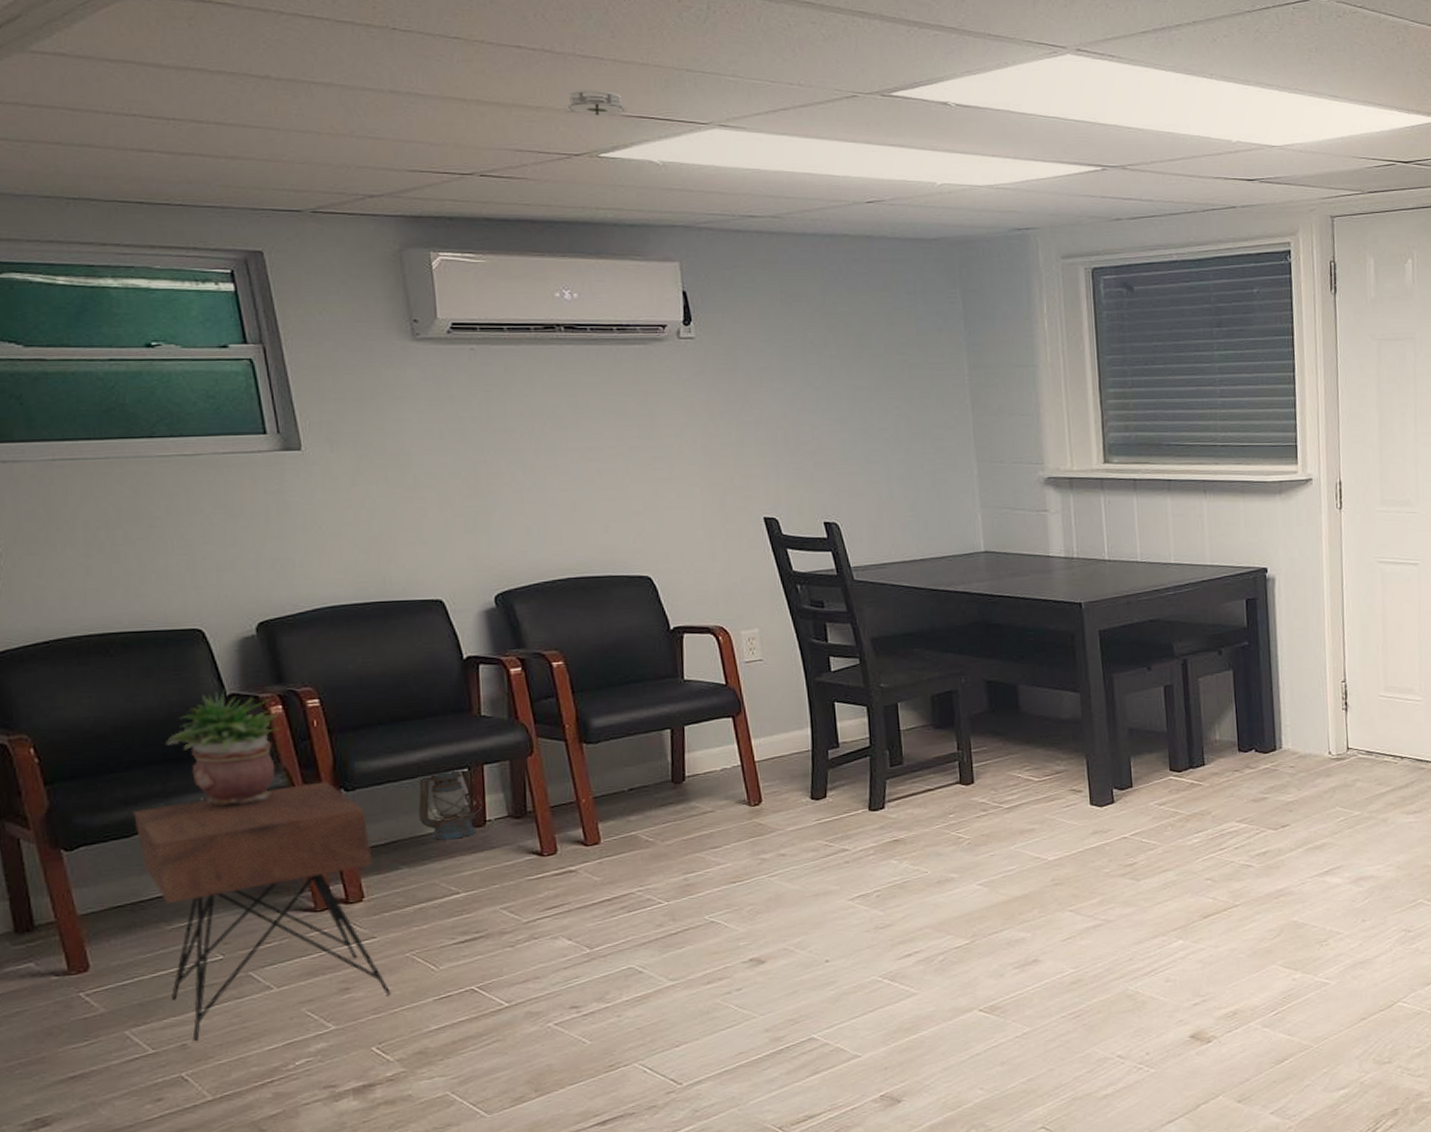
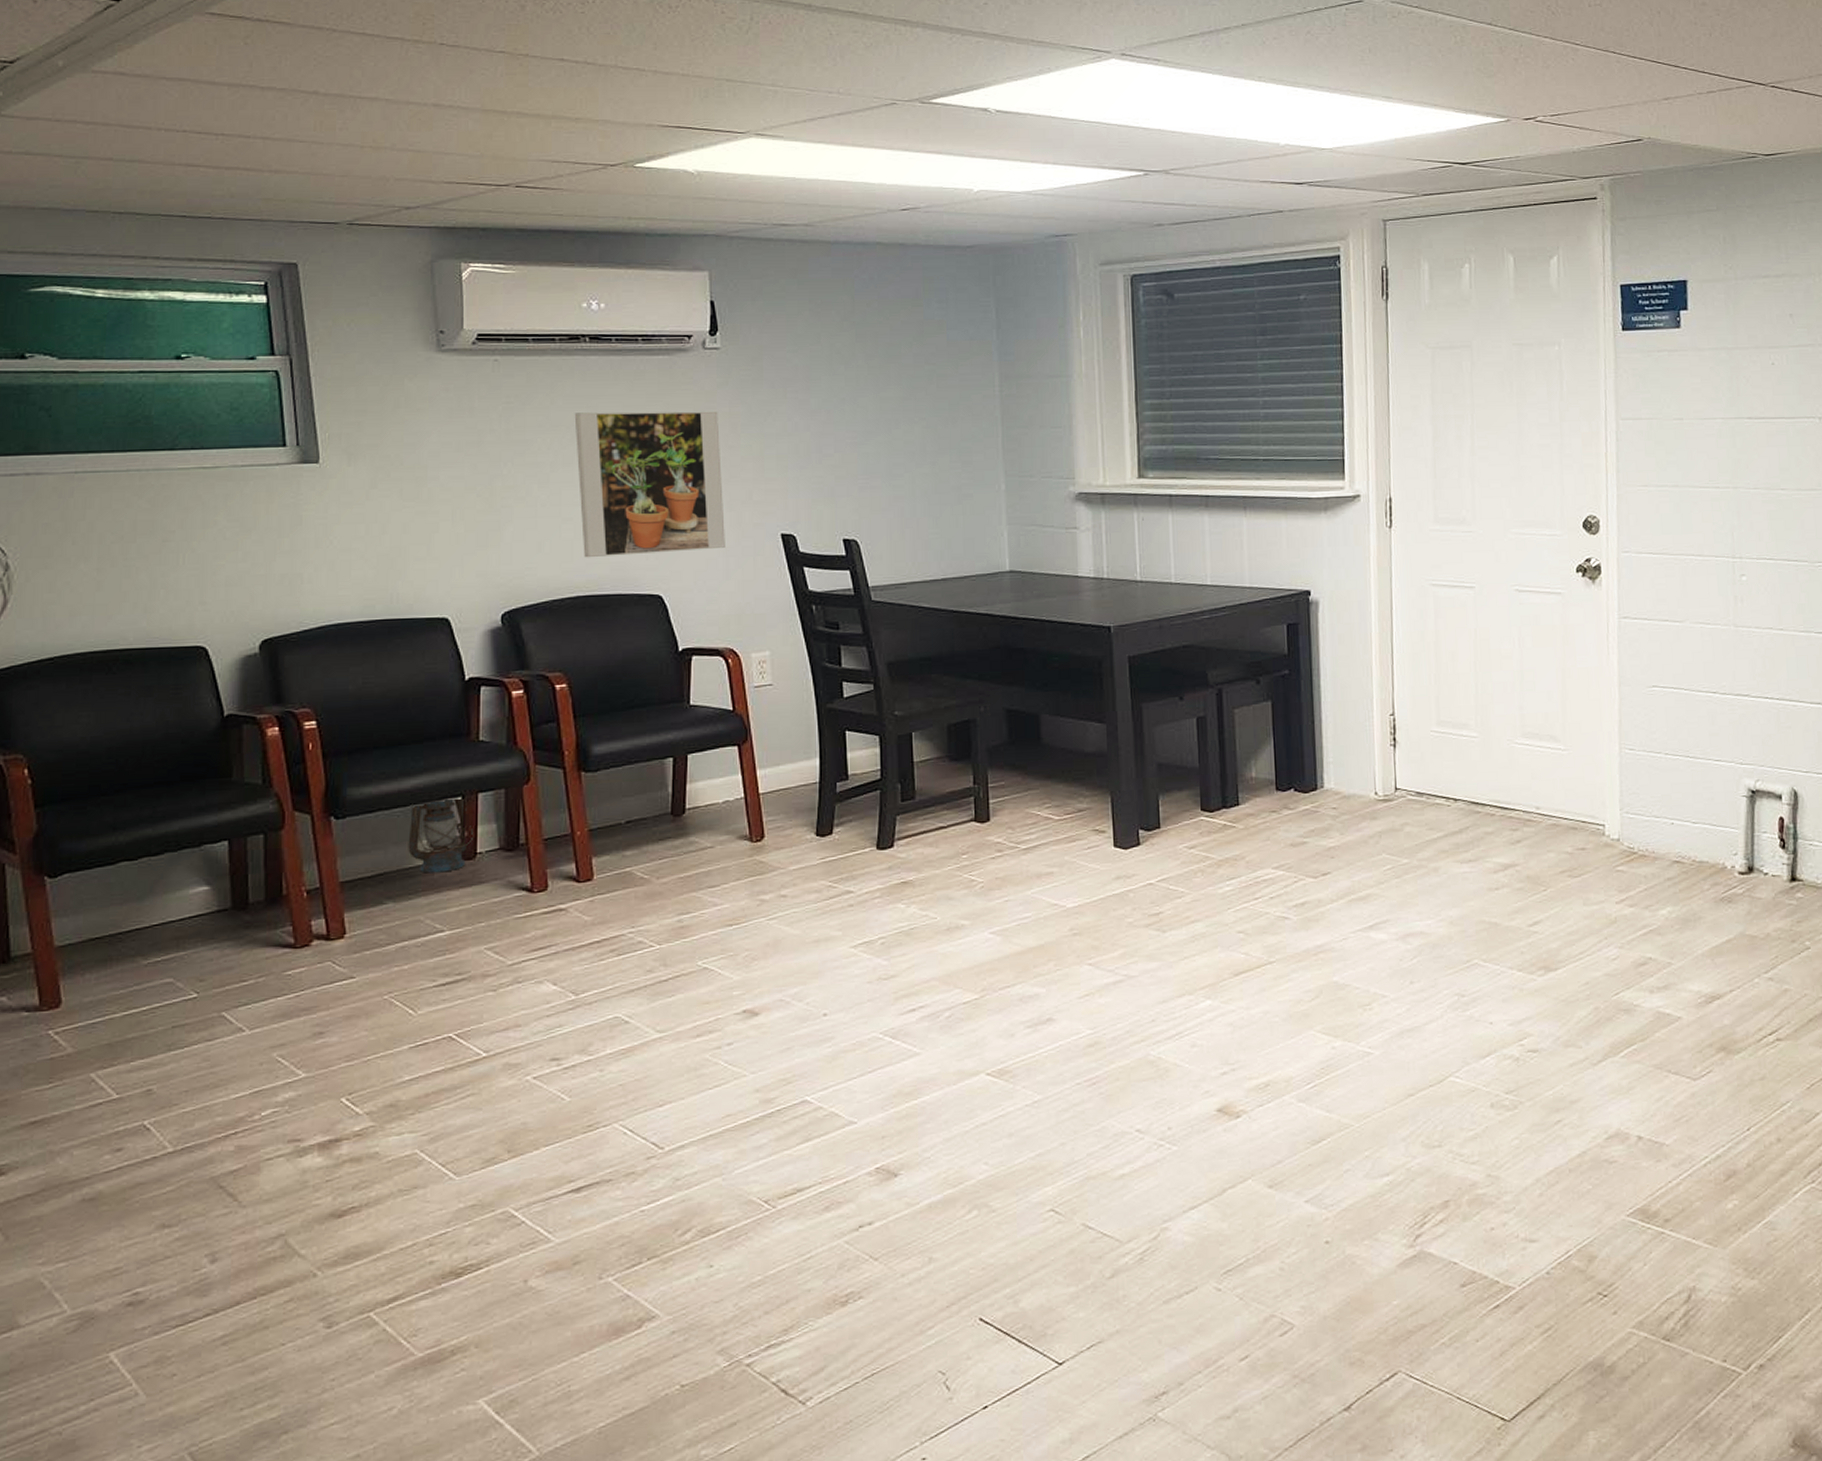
nightstand: present [133,781,391,1042] -> none [120,808,366,1087]
potted plant: present [166,689,282,806] -> none [159,709,276,832]
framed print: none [554,399,710,542] -> present [574,411,725,558]
smoke detector: present [564,90,628,116] -> none [603,101,666,126]

